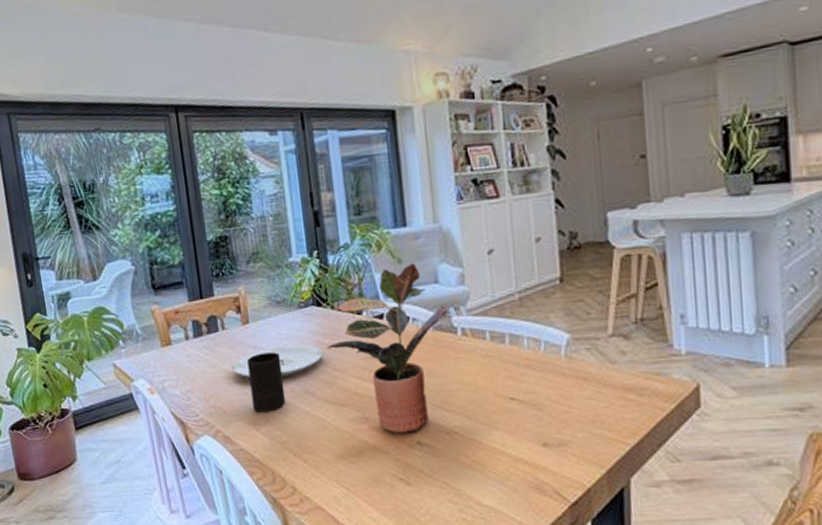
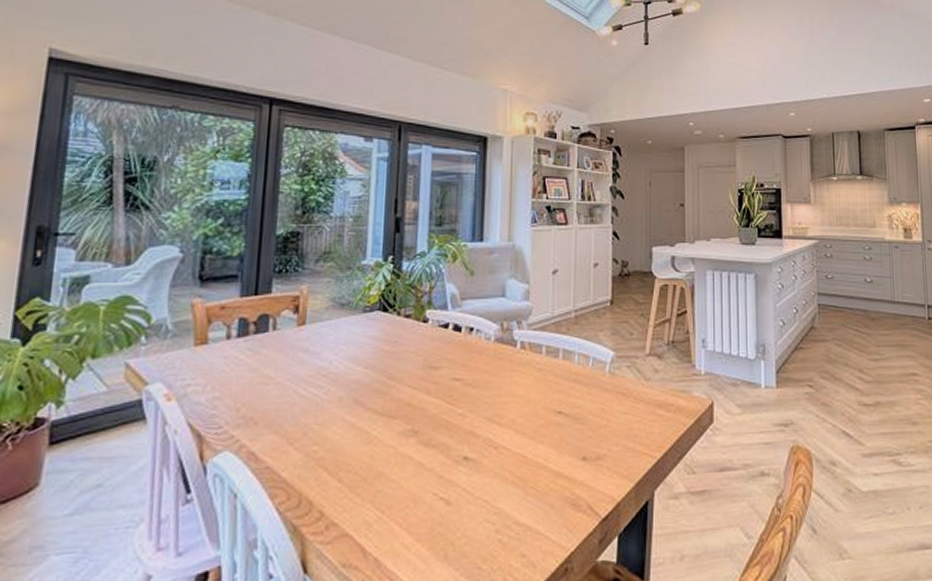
plate: present [232,344,324,378] -> none [276,350,381,385]
cup: present [247,352,286,413] -> none [291,358,334,424]
potted plant: present [327,263,450,434] -> none [386,276,512,448]

